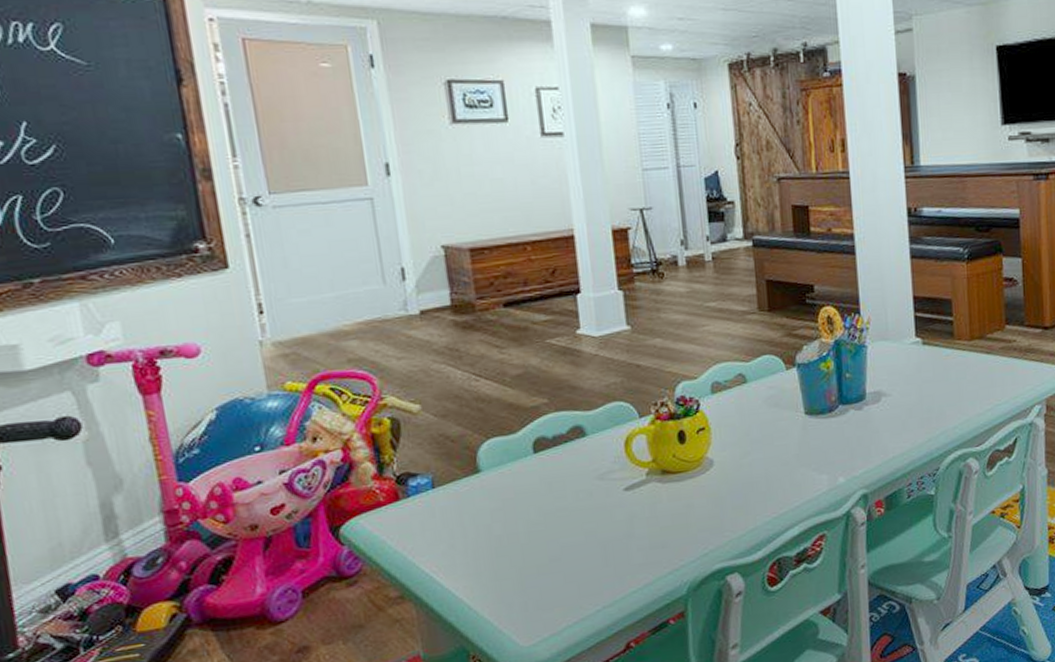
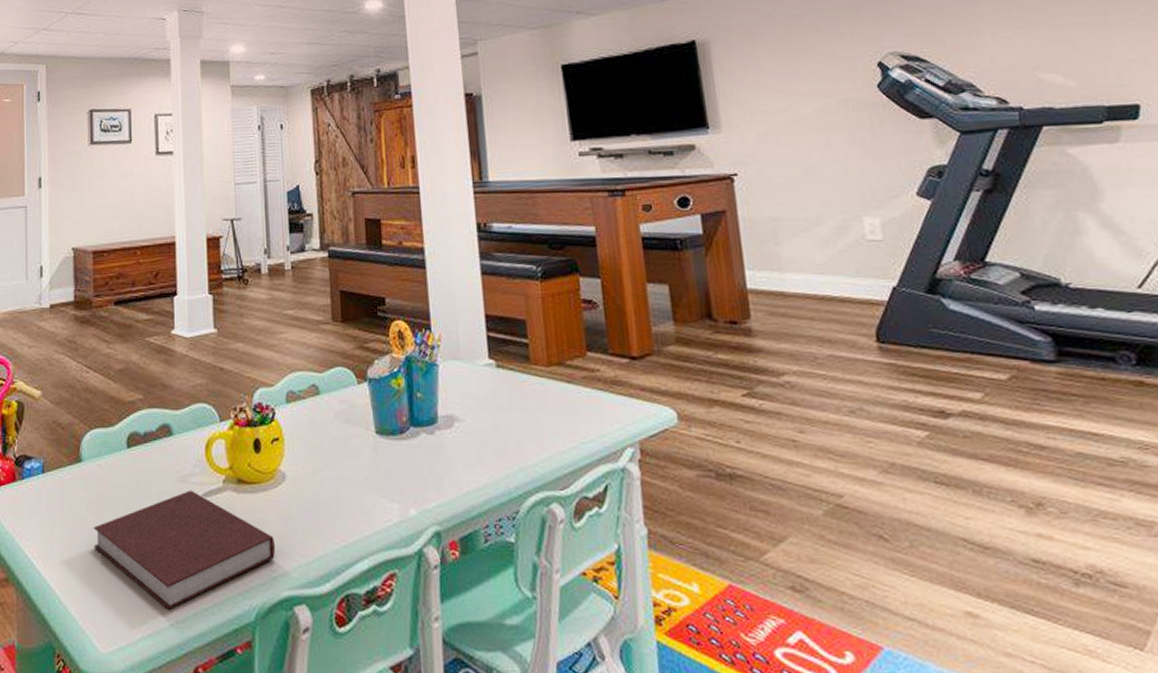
notebook: none [501,486,705,598] -> present [93,490,275,609]

